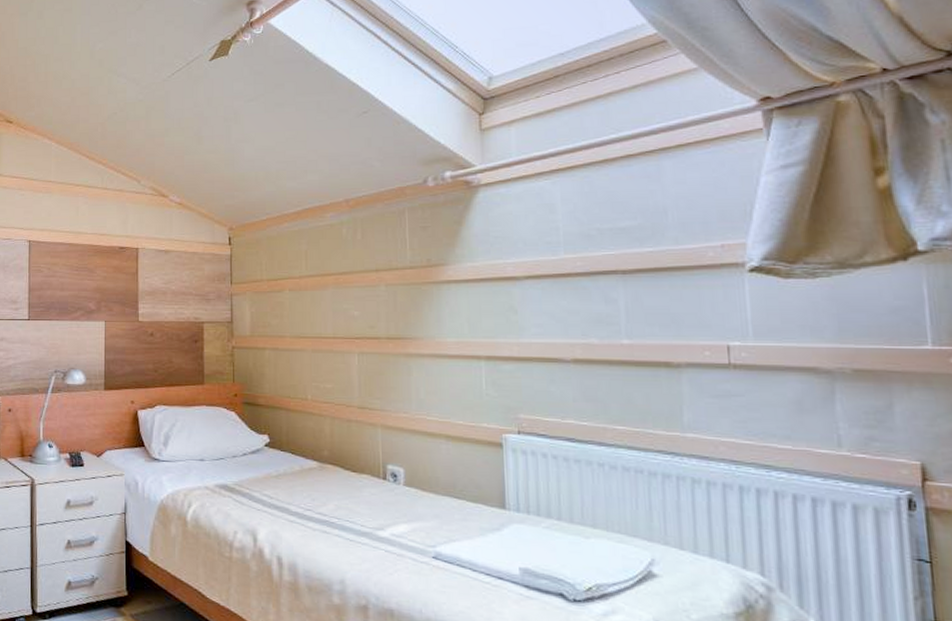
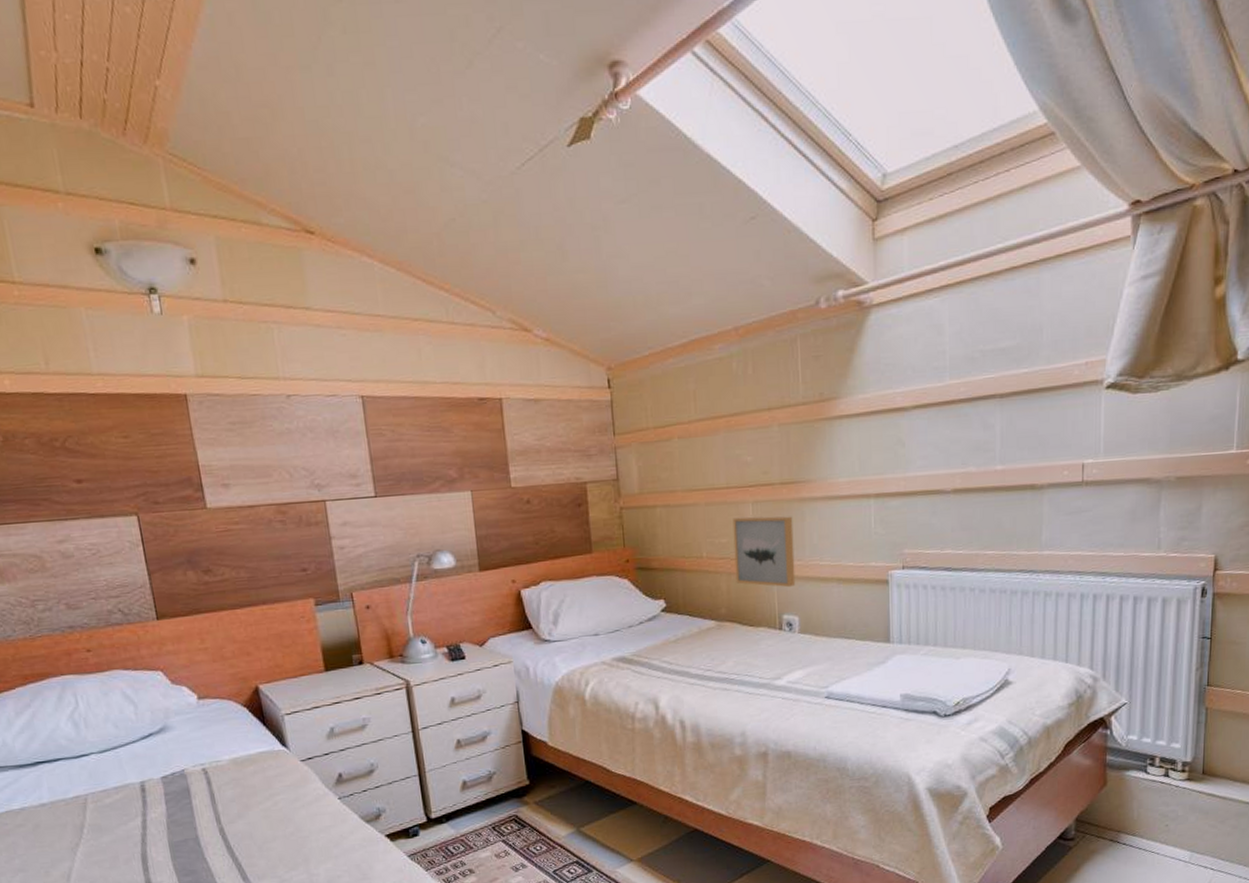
wall art: none [338,366,401,439] -> present [732,516,796,588]

